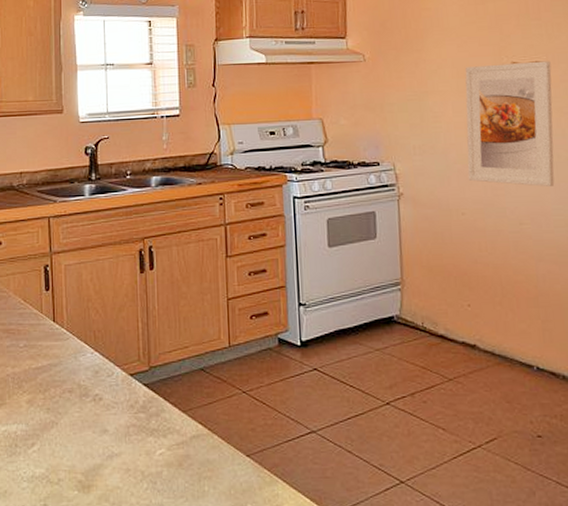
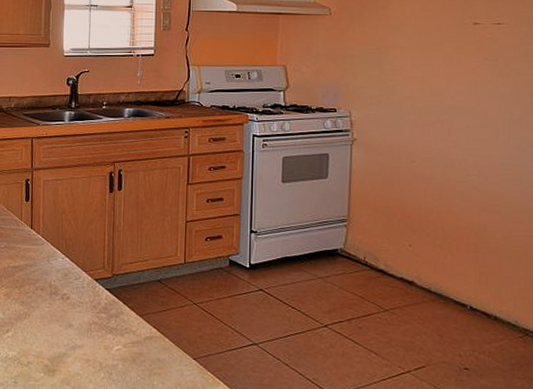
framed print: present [464,61,555,187] -> none [420,23,513,142]

